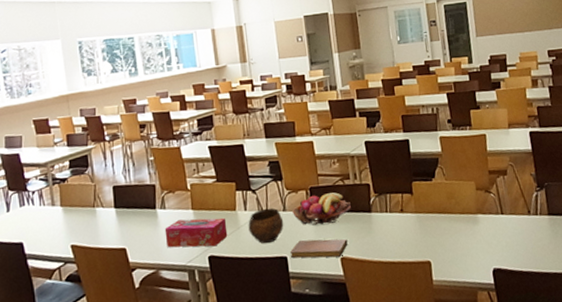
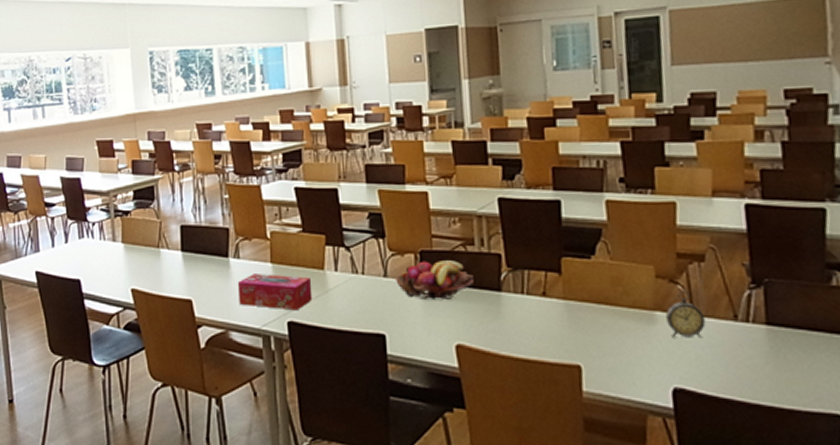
bowl: present [248,208,284,244] -> none [338,271,384,315]
notebook: present [290,238,348,259] -> none [390,315,467,343]
alarm clock: none [484,197,511,232] -> present [666,290,706,338]

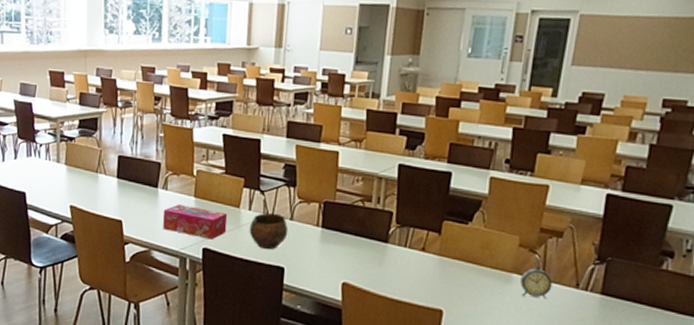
bowl: none [338,271,384,315] -> present [249,212,288,250]
fruit basket: present [396,260,474,299] -> none [300,210,366,245]

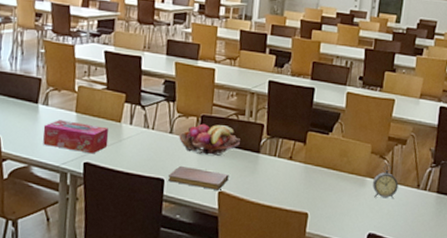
bowl: present [249,212,288,250] -> none [130,126,168,163]
notebook: none [289,254,354,281] -> present [168,165,229,190]
fruit basket: none [300,210,366,245] -> present [179,123,240,156]

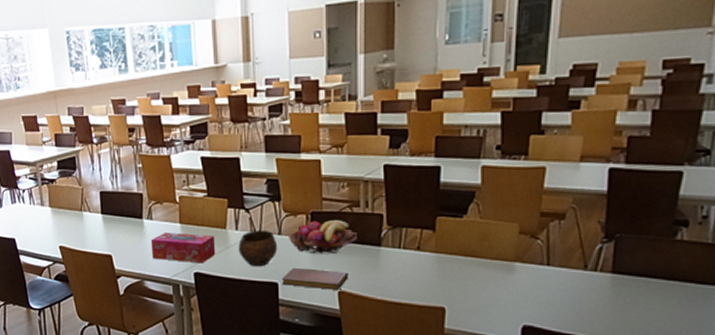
bowl: none [130,126,168,163] -> present [238,230,278,267]
alarm clock: present [373,164,399,199] -> none [524,244,558,285]

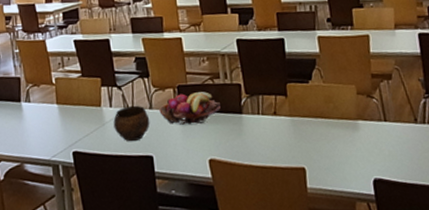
tissue box: present [150,232,216,264] -> none [29,113,93,143]
notebook: present [282,267,348,290] -> none [156,139,217,159]

